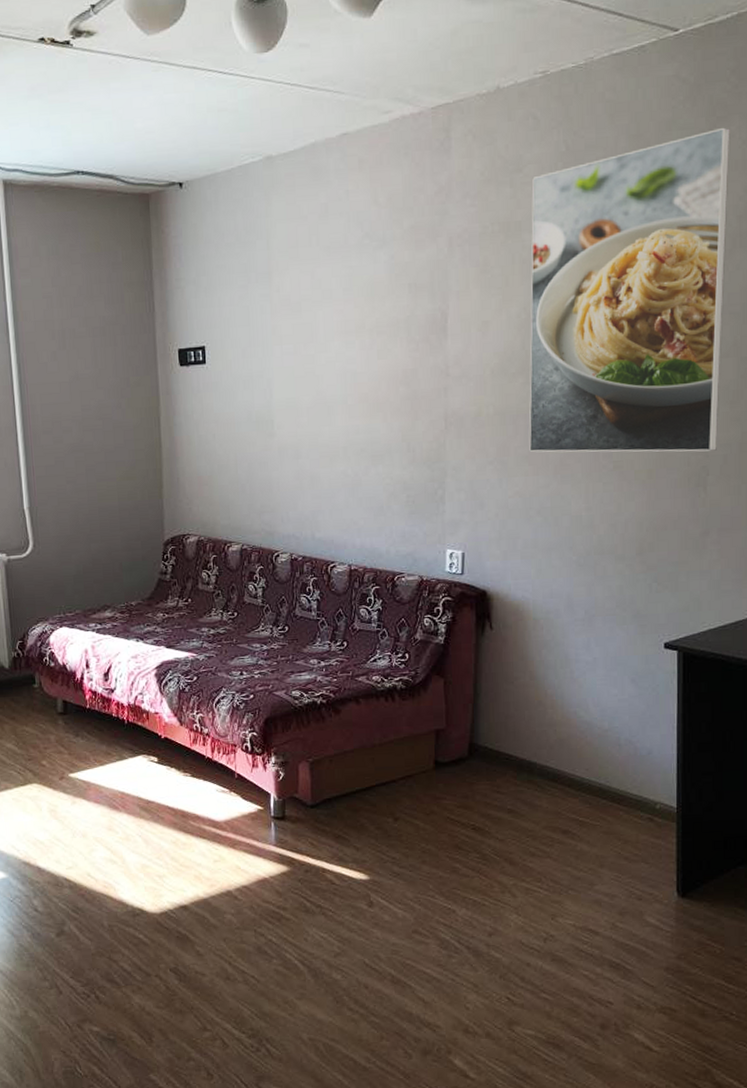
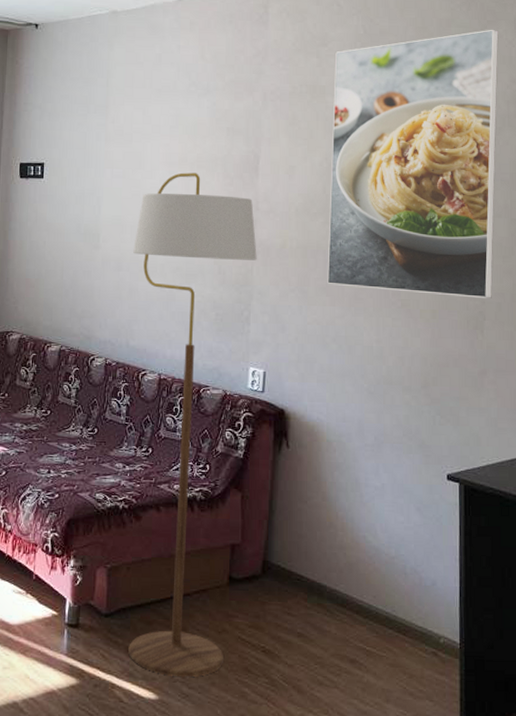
floor lamp: none [311,340,450,858] -> present [128,172,257,677]

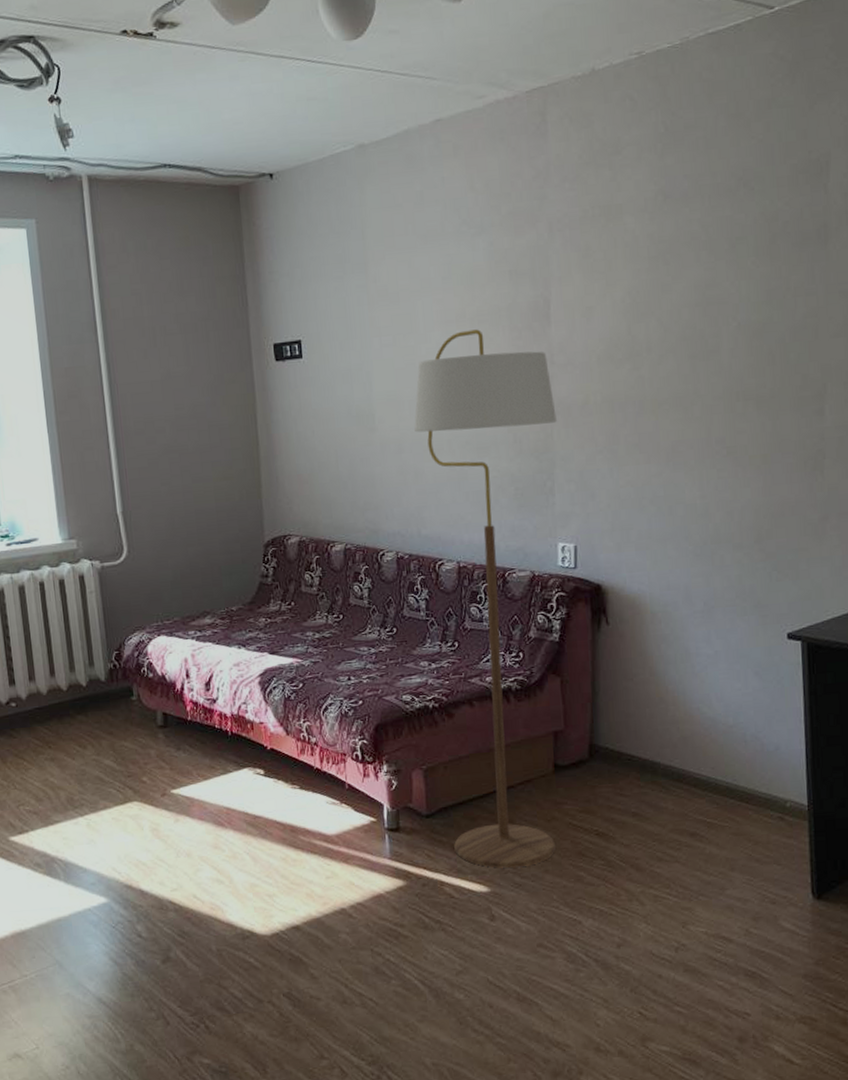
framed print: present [327,29,499,298] -> none [631,104,833,440]

